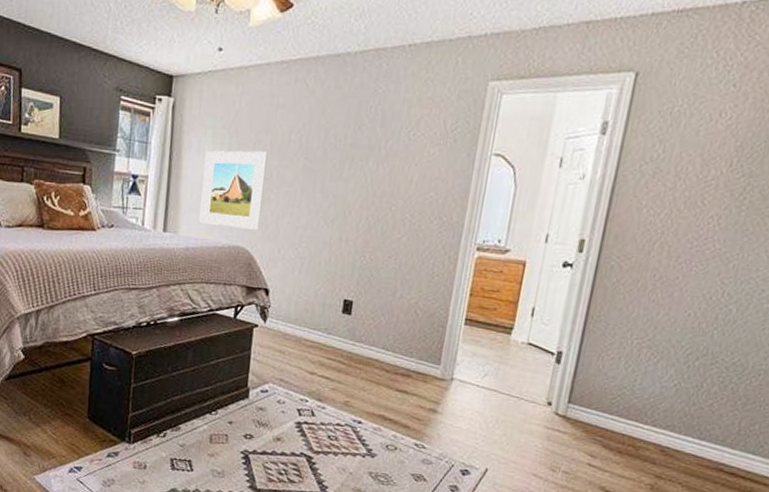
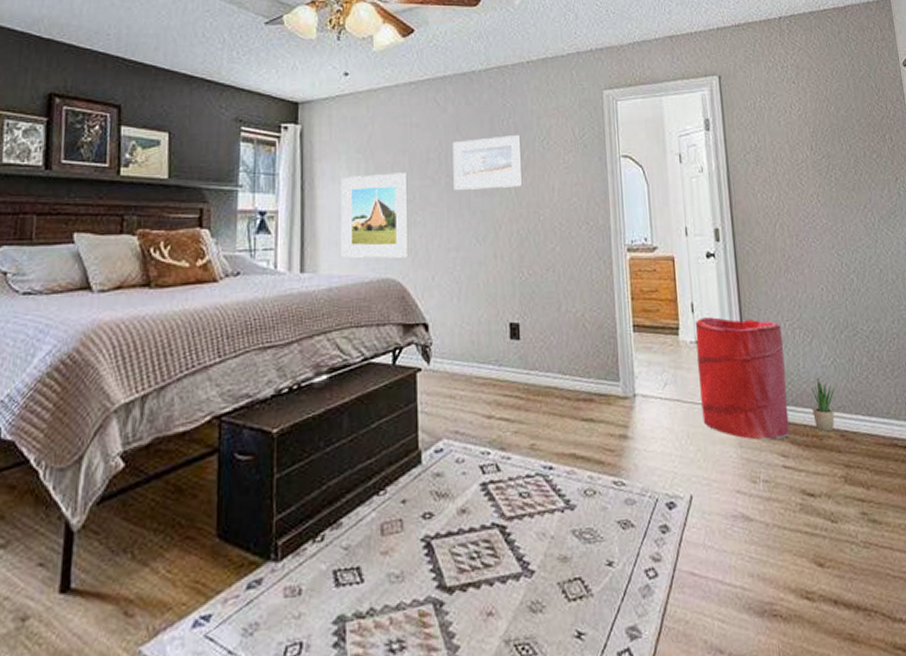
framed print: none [310,123,387,176] -> present [452,135,523,190]
laundry hamper: none [515,322,627,442] -> present [695,317,790,441]
potted plant: none [635,395,670,445] -> present [811,377,835,432]

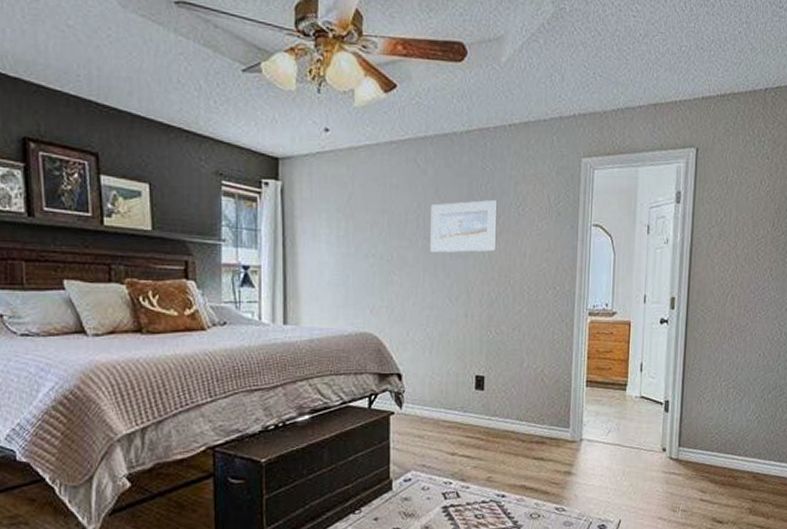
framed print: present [341,173,409,258] -> none [322,233,386,314]
laundry hamper: present [695,317,790,441] -> none [638,376,718,480]
potted plant: present [811,377,835,432] -> none [732,429,755,474]

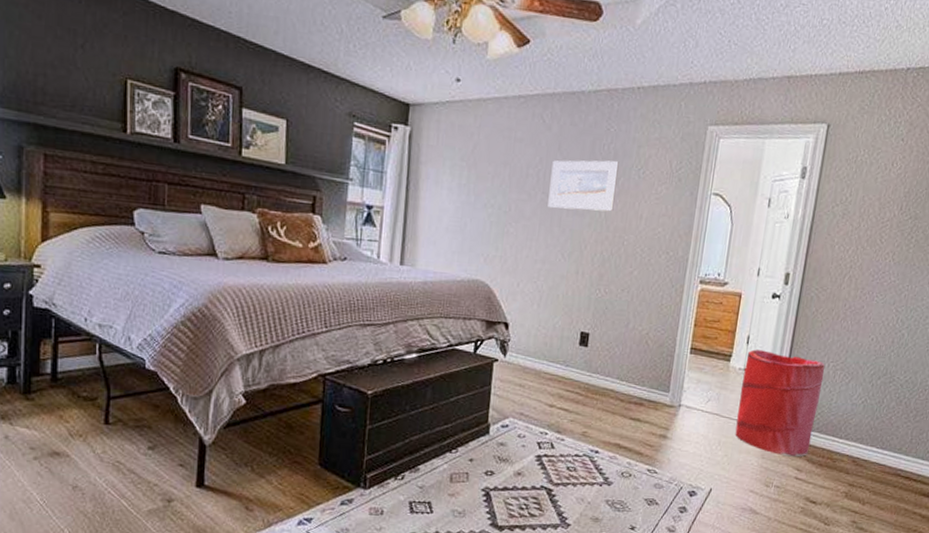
laundry hamper: none [638,376,718,480] -> present [735,349,825,457]

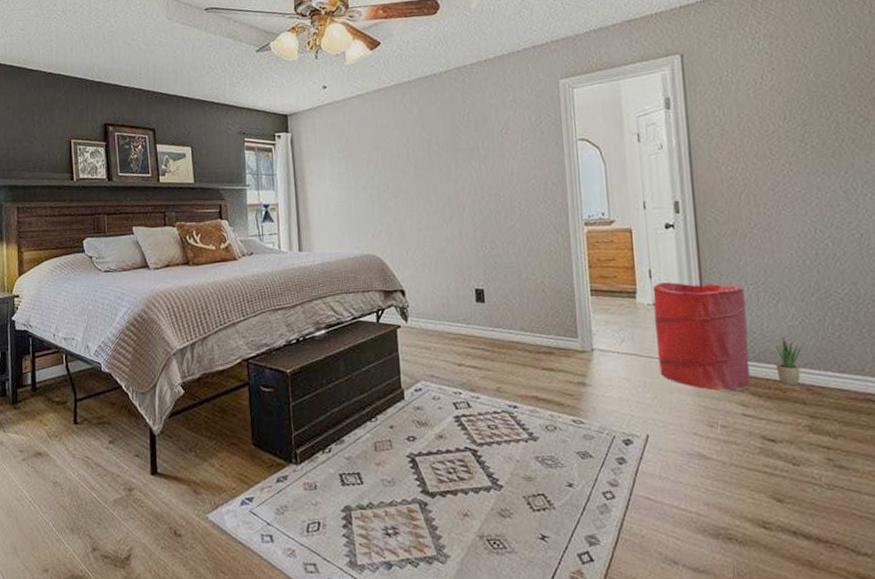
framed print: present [548,160,619,212] -> none [419,128,484,179]
potted plant: none [832,412,859,457] -> present [775,336,802,386]

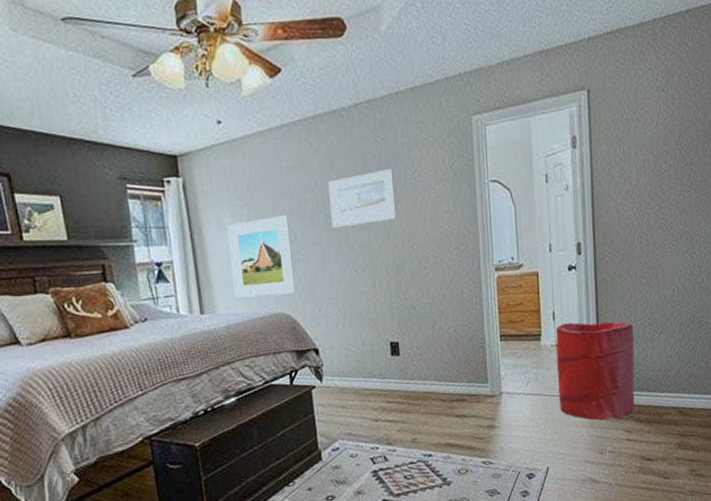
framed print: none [326,167,386,239] -> present [226,215,296,298]
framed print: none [419,128,484,179] -> present [328,169,397,227]
potted plant: present [775,336,802,386] -> none [656,366,678,410]

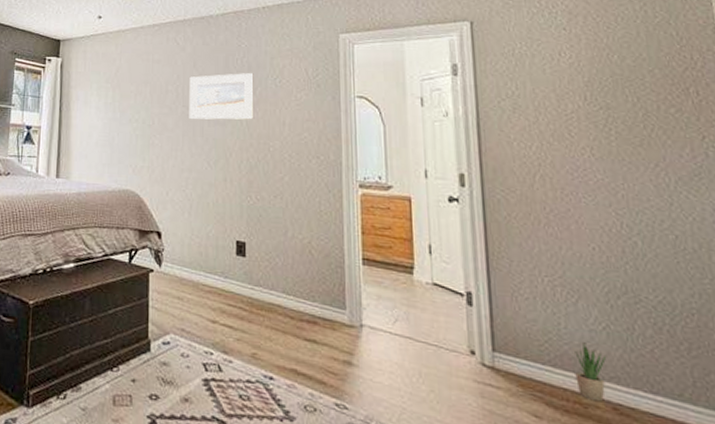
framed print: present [226,215,296,298] -> none [89,101,148,174]
laundry hamper: present [555,321,635,421] -> none [432,260,545,399]
potted plant: none [656,366,678,410] -> present [575,341,607,402]

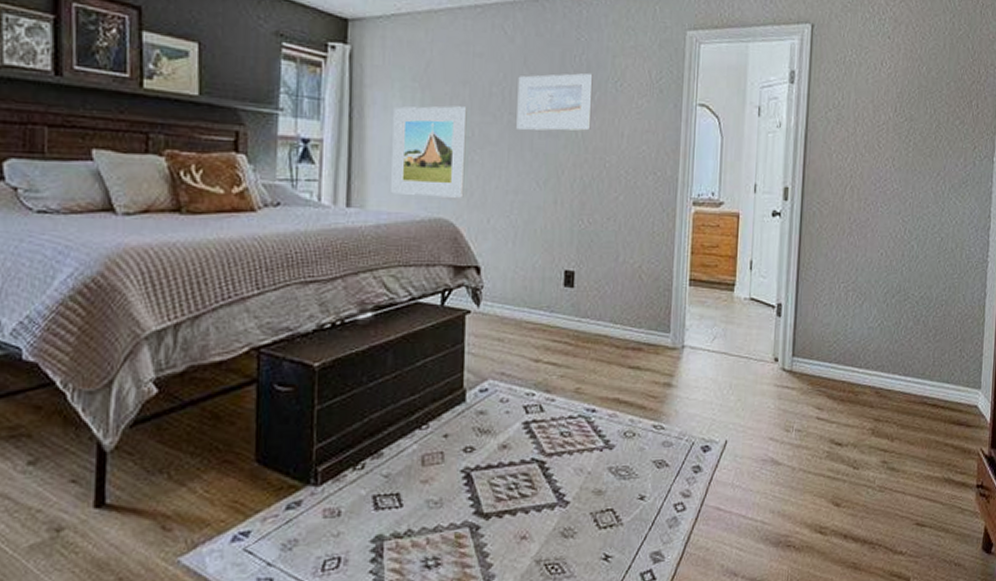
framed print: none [89,101,148,174] -> present [391,106,467,198]
potted plant: present [575,341,607,402] -> none [852,338,878,389]

